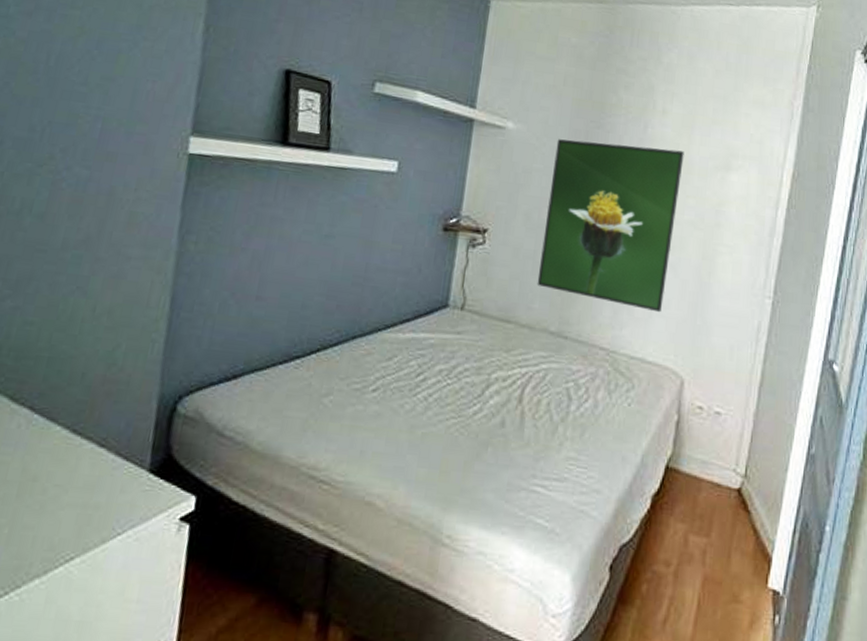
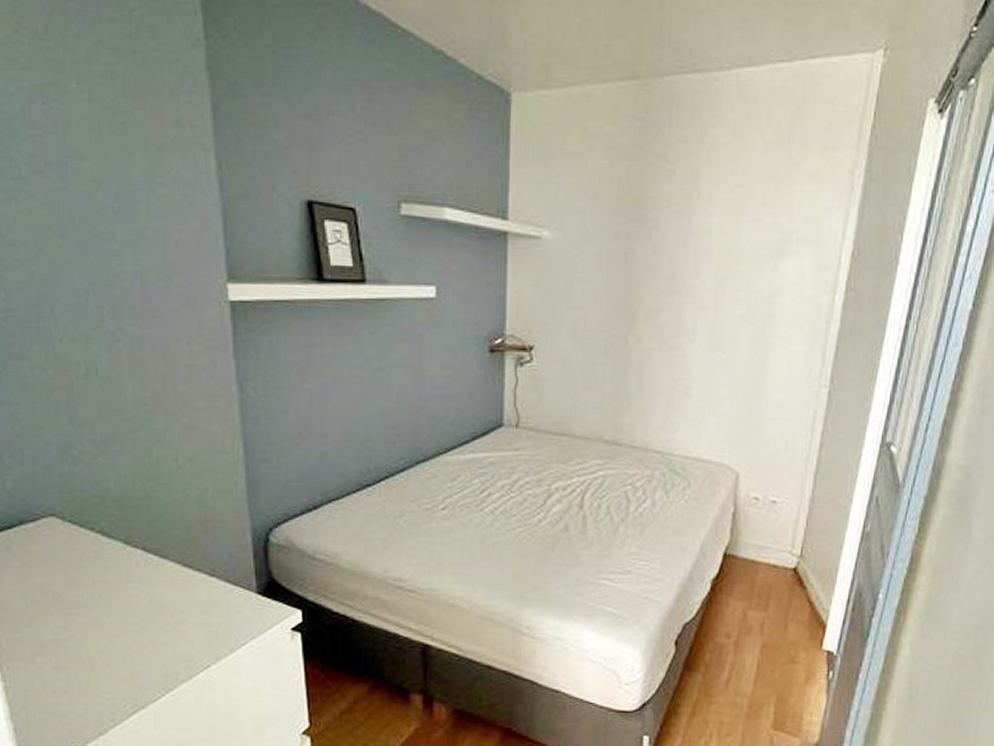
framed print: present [537,139,684,313] -> none [588,241,733,412]

